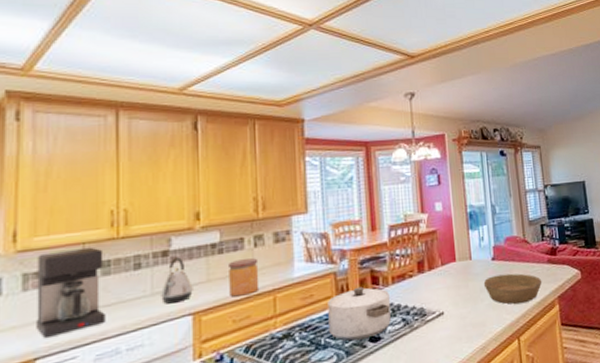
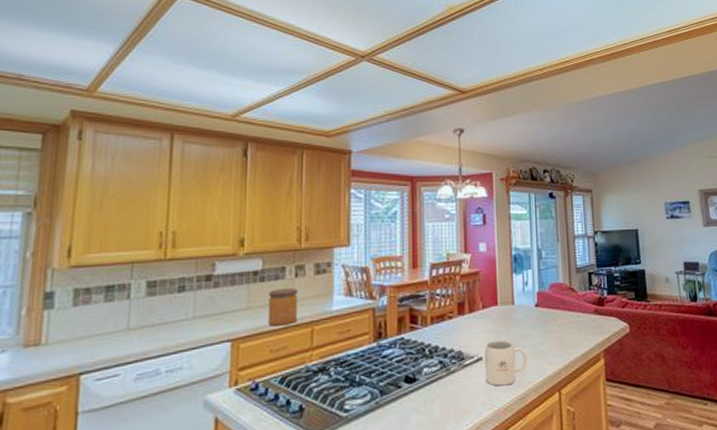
coffee maker: present [36,247,105,339] -> none [83,267,151,355]
kettle: present [159,257,193,304] -> none [200,282,234,329]
cooking pot: present [328,286,391,342] -> none [365,324,428,381]
mug: none [445,294,487,339] -> present [485,340,528,387]
bowl: present [483,273,542,304] -> none [525,322,588,354]

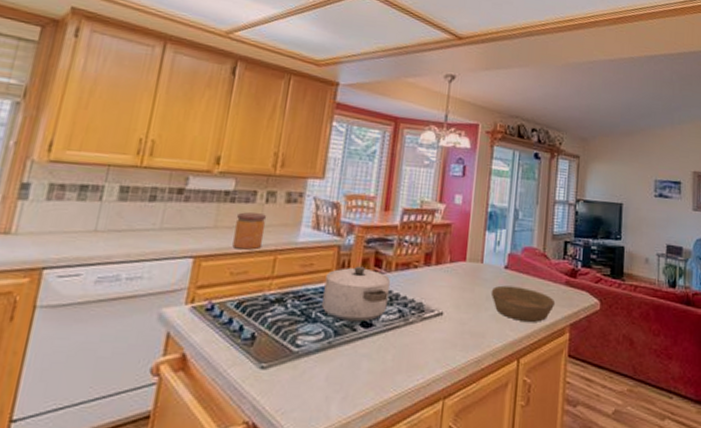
cooking pot: none [365,324,428,381] -> present [322,265,390,322]
mug: present [485,340,528,387] -> none [443,297,490,346]
bowl: none [525,322,588,354] -> present [491,285,556,322]

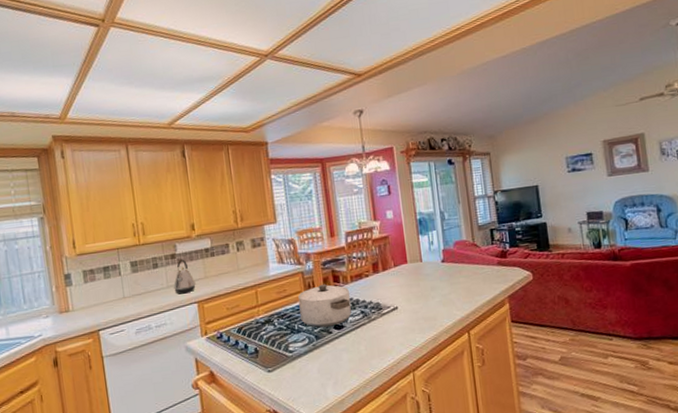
kettle: none [167,197,200,243] -> present [173,259,196,294]
jar: present [232,212,267,250] -> none [219,260,244,290]
bowl: present [491,285,556,322] -> none [434,274,492,302]

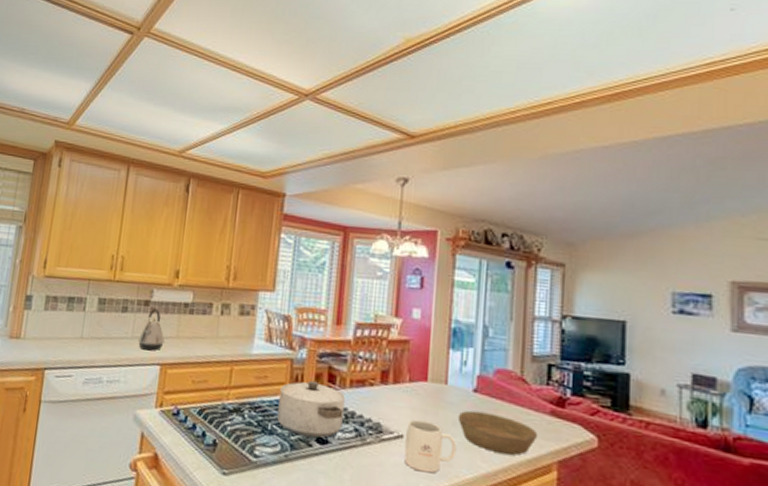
mug: none [399,292,438,330] -> present [404,419,457,474]
bowl: none [434,274,492,302] -> present [457,410,538,455]

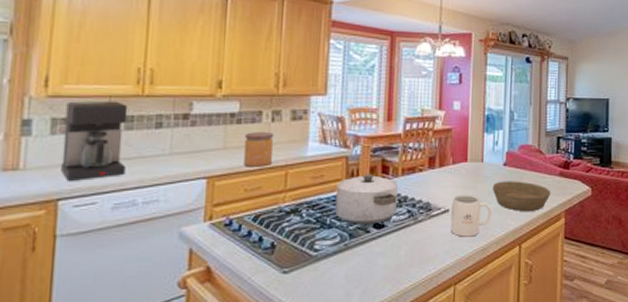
coffee maker: none [49,282,102,355] -> present [61,100,128,182]
kettle: present [137,308,165,351] -> none [177,122,210,165]
jar: none [193,323,223,360] -> present [244,132,275,167]

